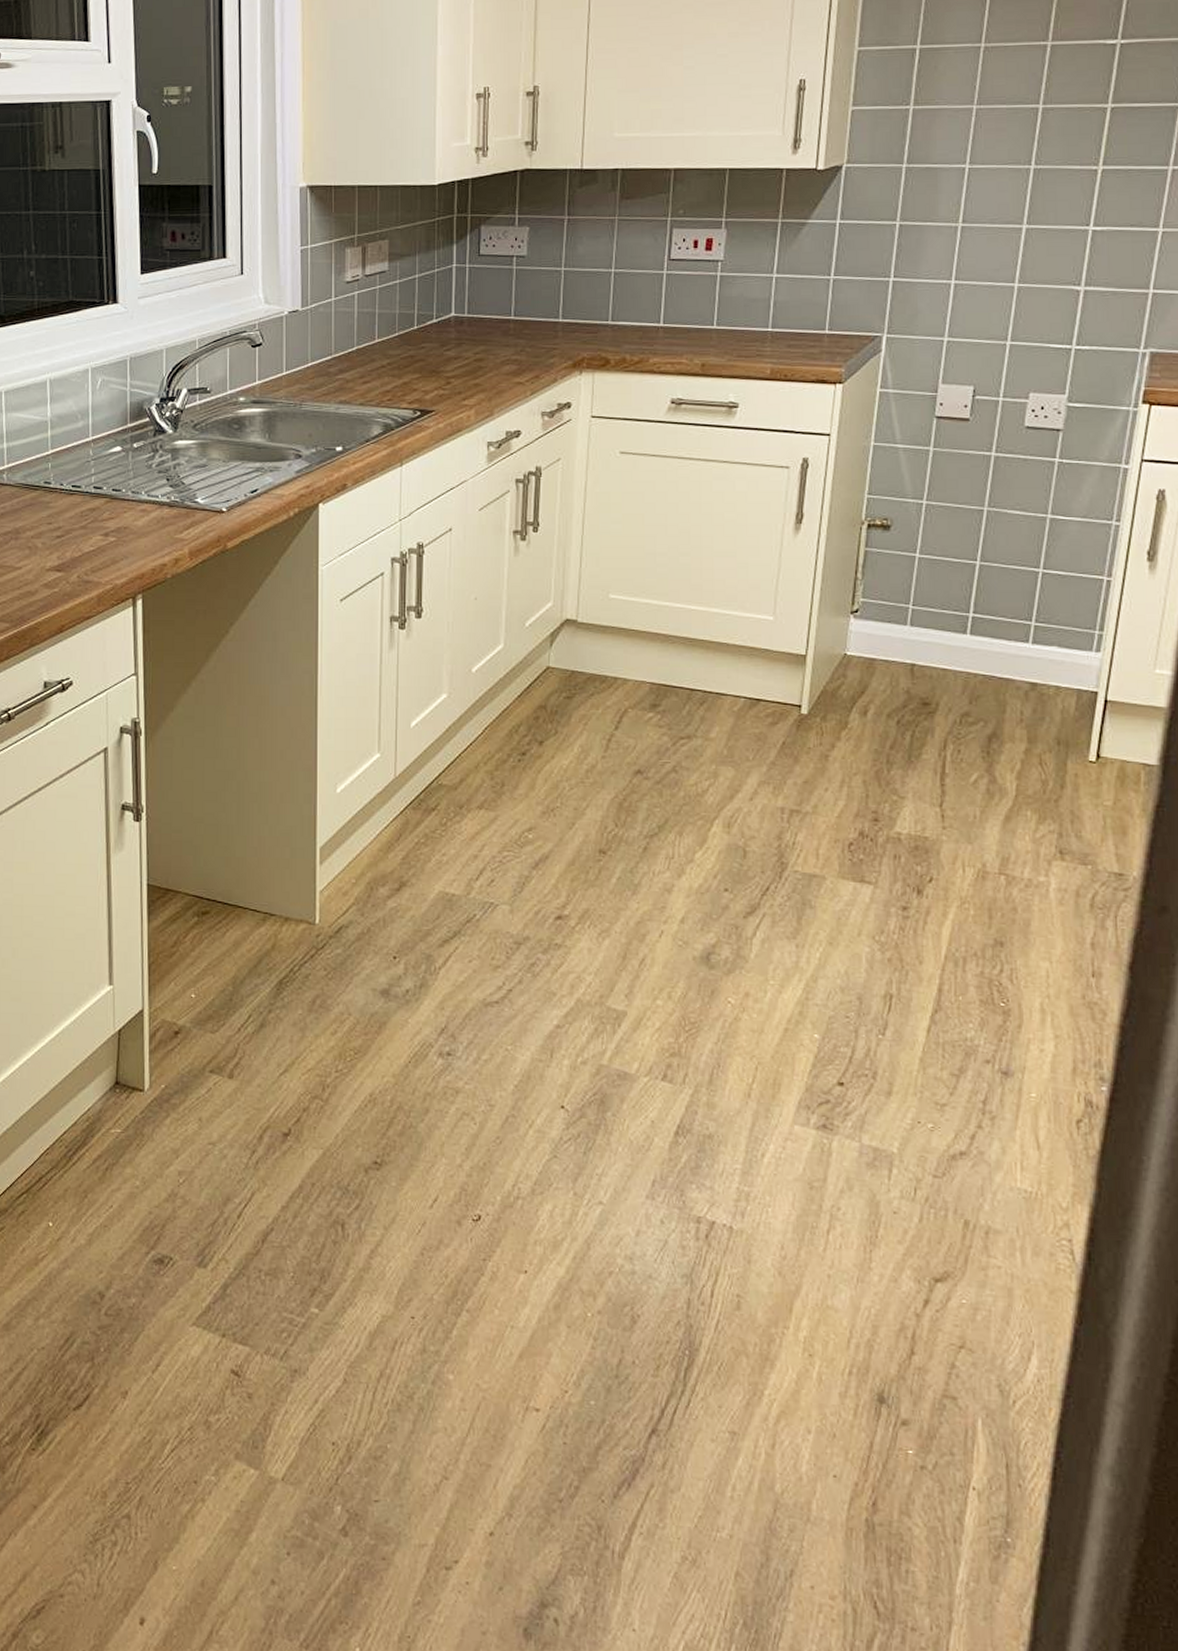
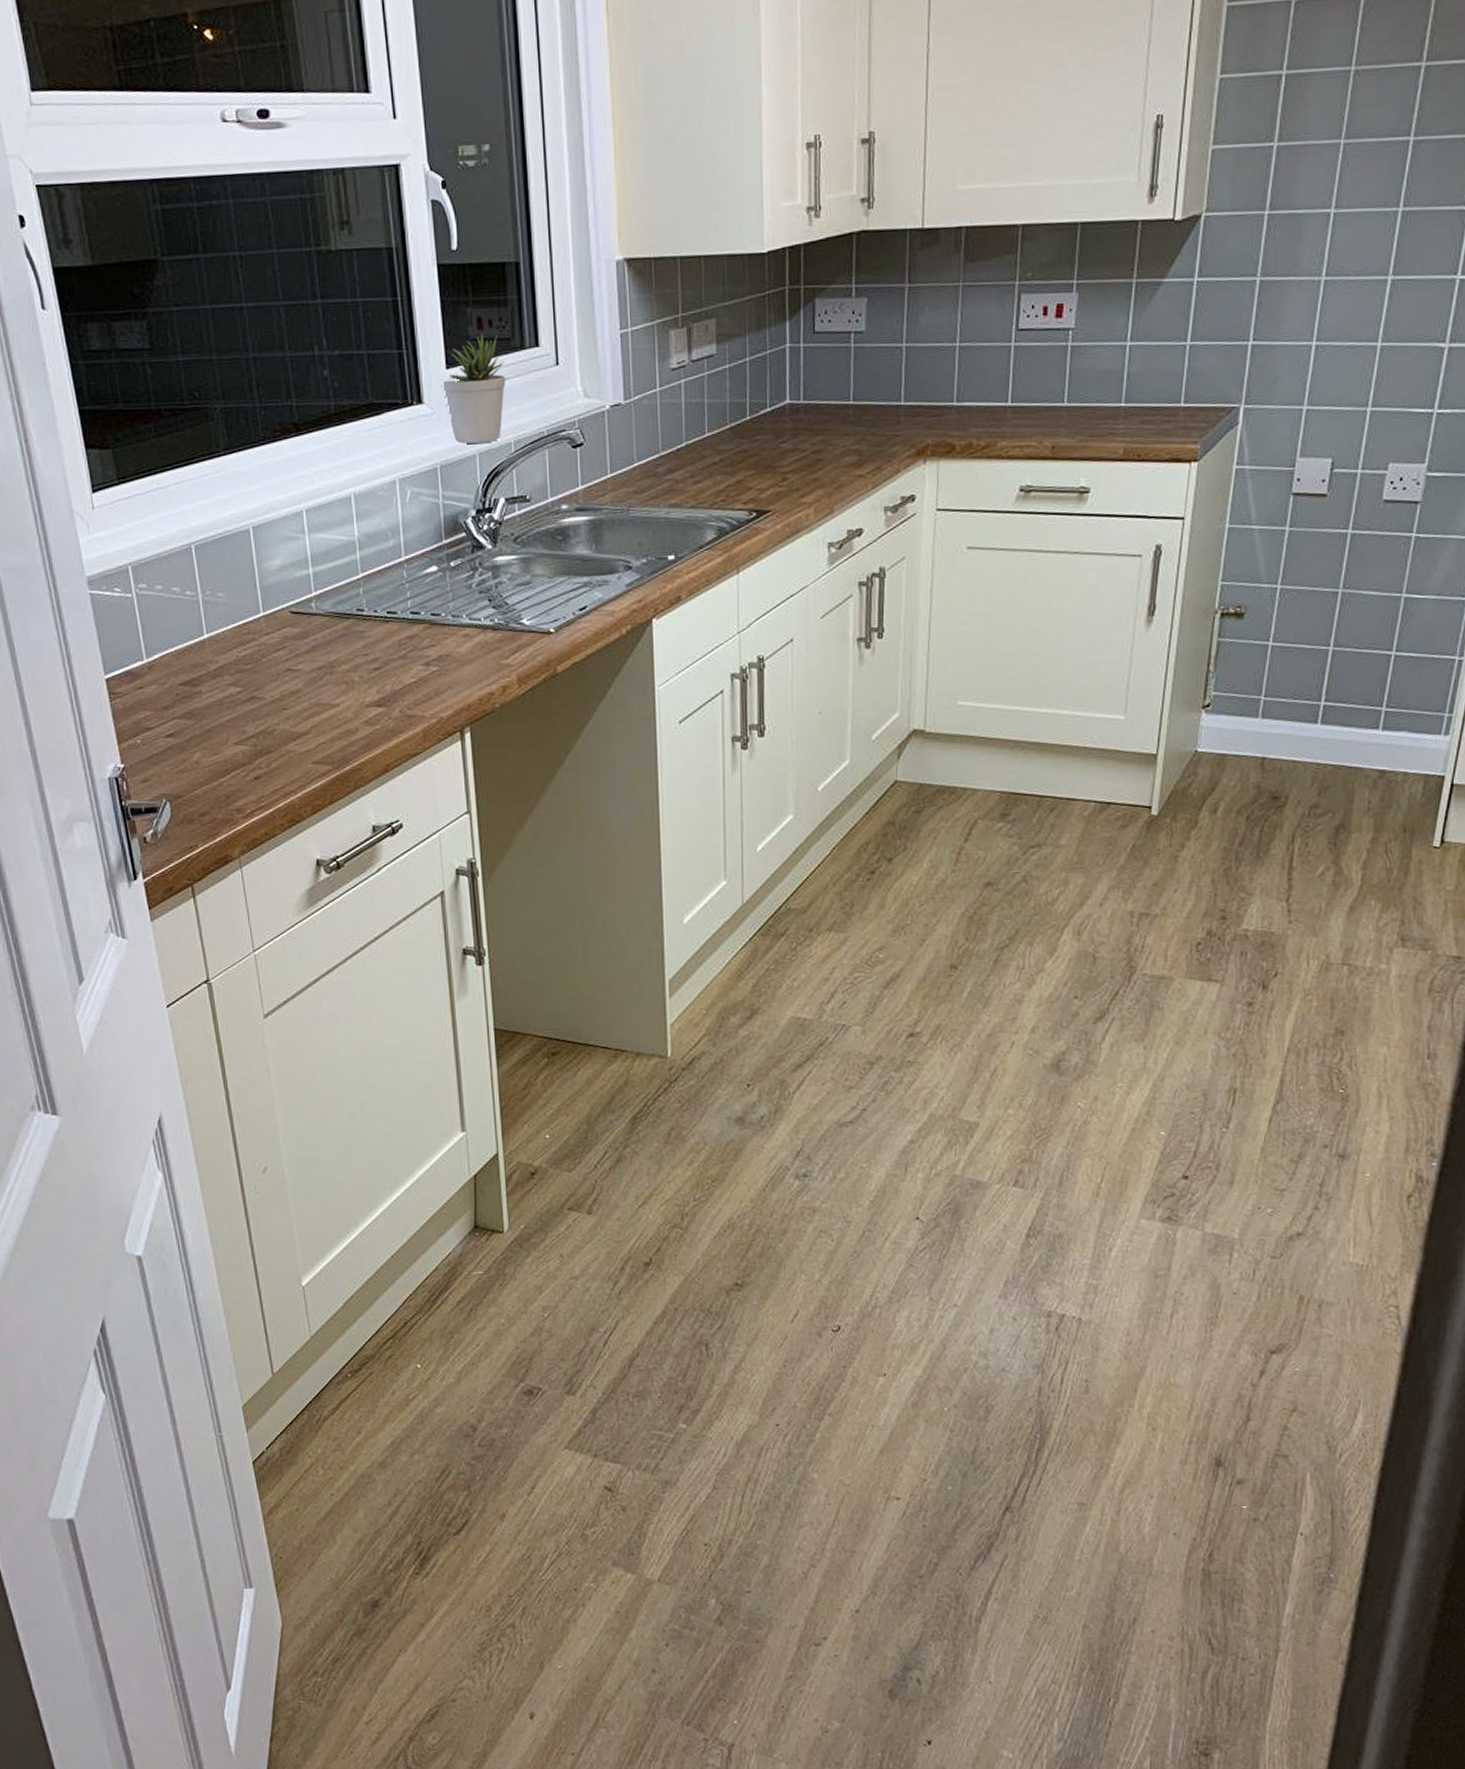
potted plant: none [135,245,195,341] -> present [441,333,506,445]

